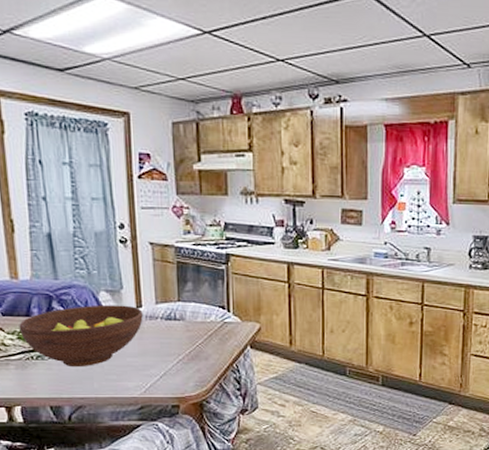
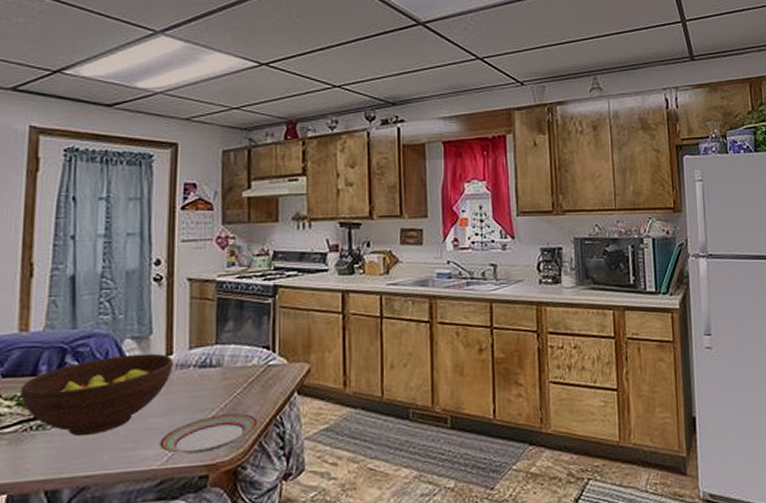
plate: none [138,359,218,388] -> present [160,413,258,454]

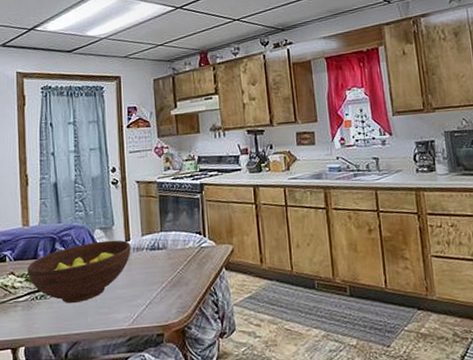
plate: present [160,413,258,454] -> none [126,285,197,317]

